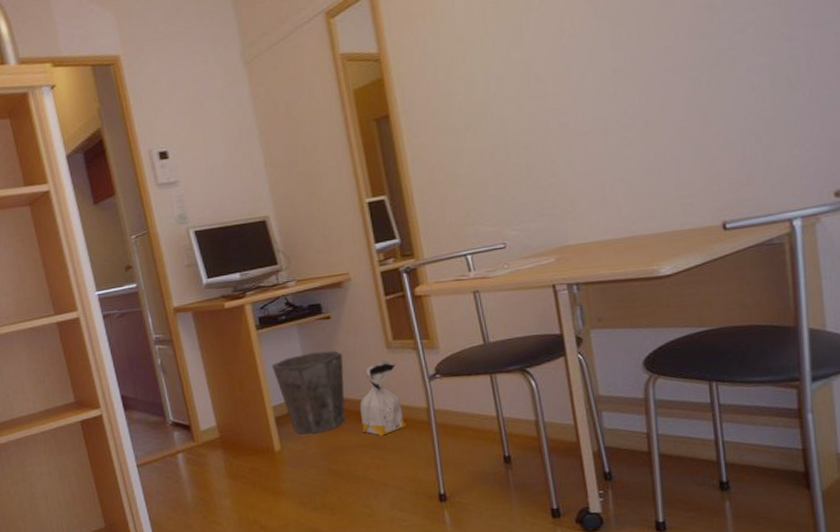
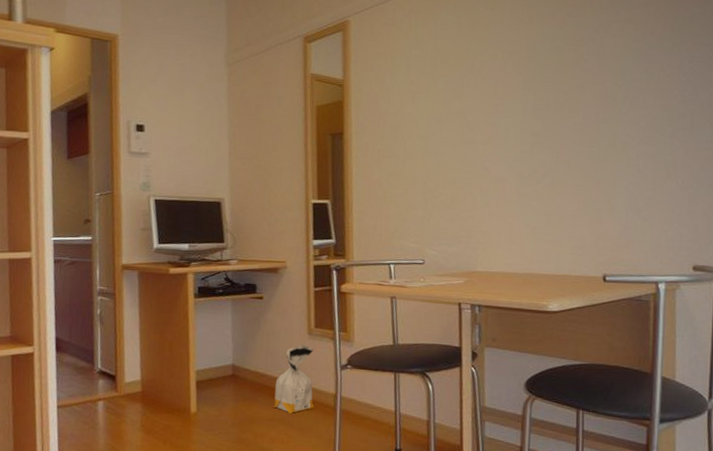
waste bin: present [272,350,346,434] -> none [202,327,268,402]

